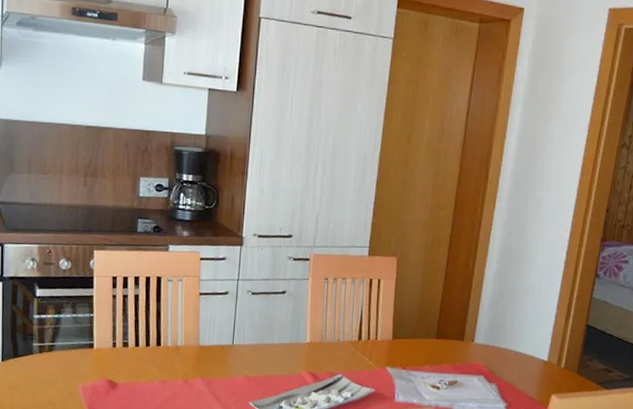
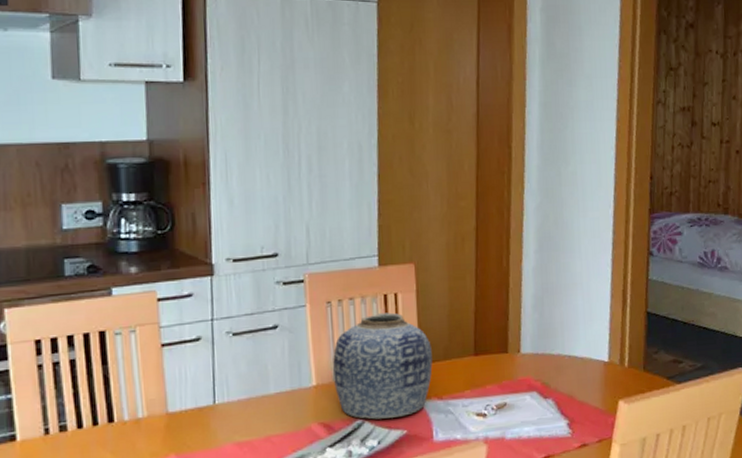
vase: none [323,293,403,378] -> present [332,312,433,420]

